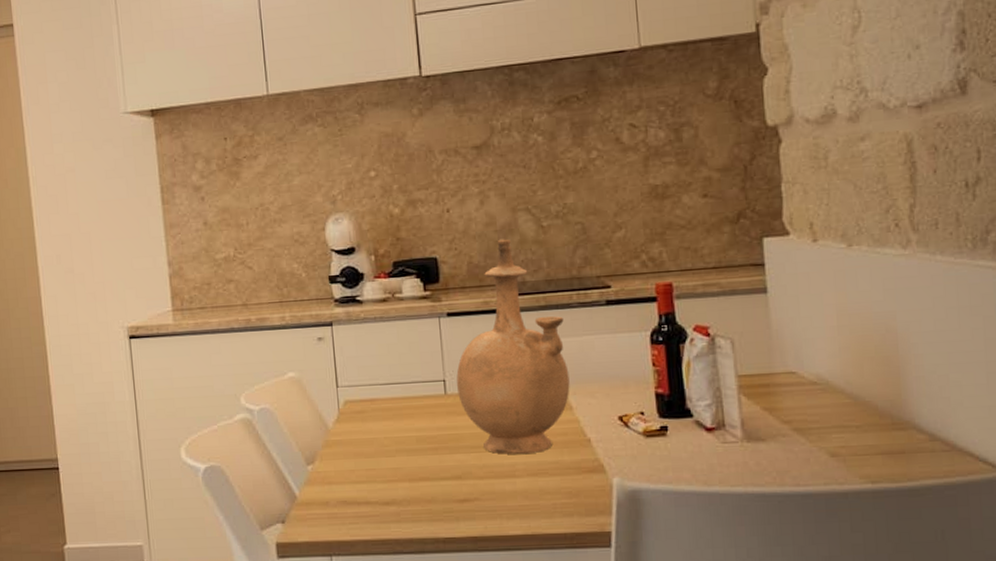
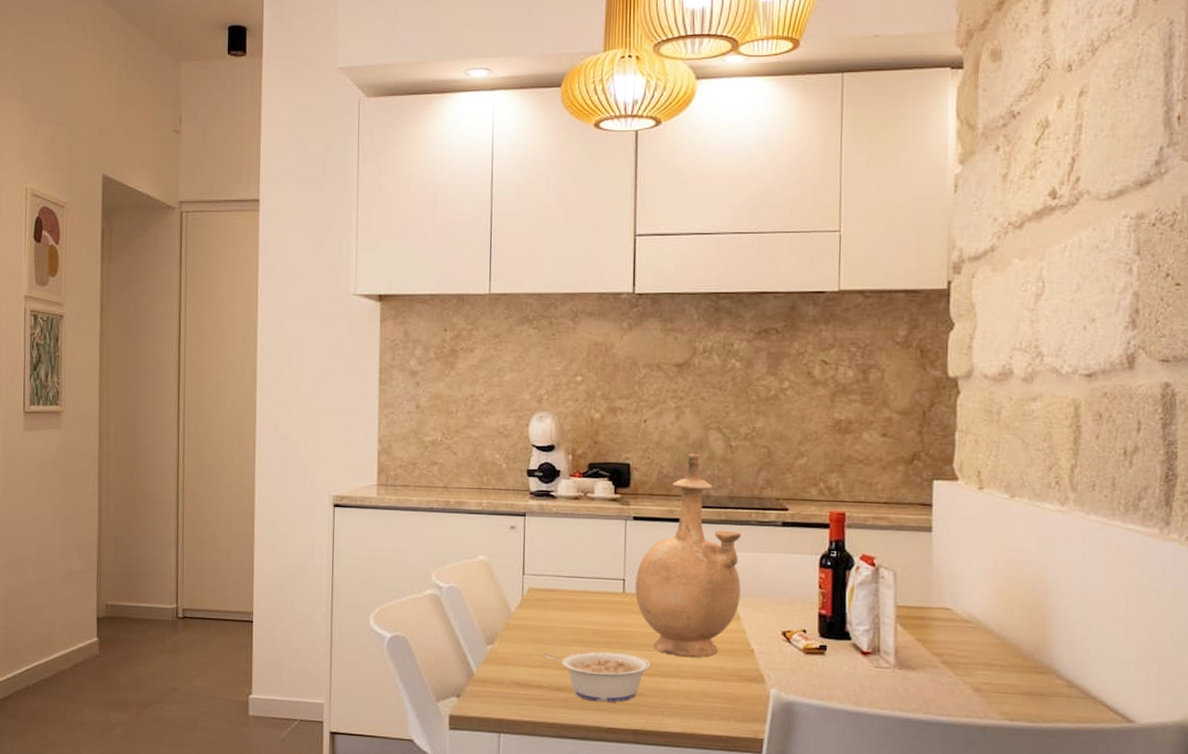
legume: none [368,457,483,513] -> present [543,651,651,703]

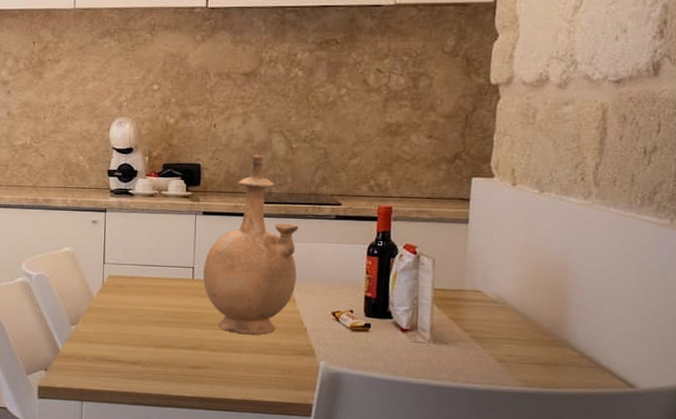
legume: present [543,651,651,703] -> none [121,330,216,375]

